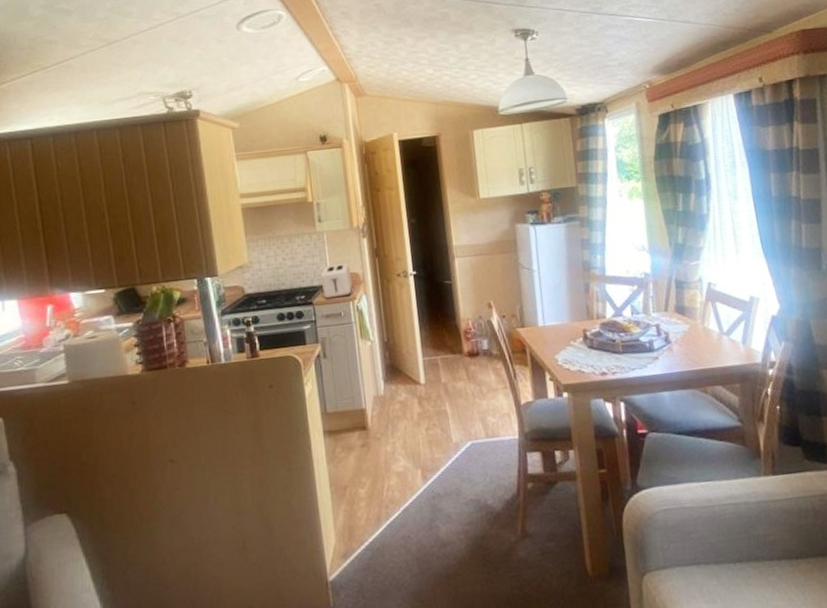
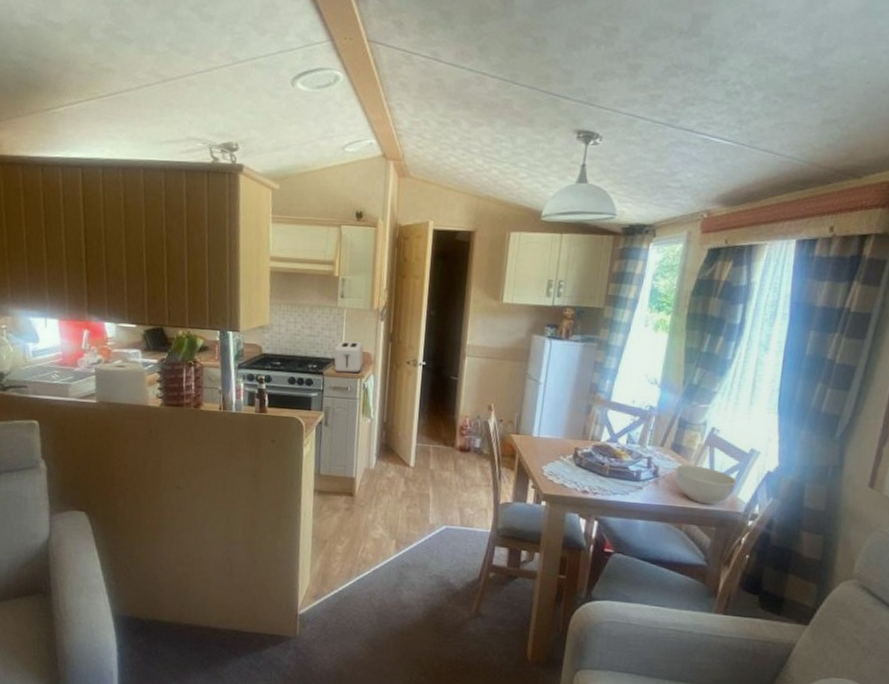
bowl: none [685,323,747,362] -> present [675,464,737,505]

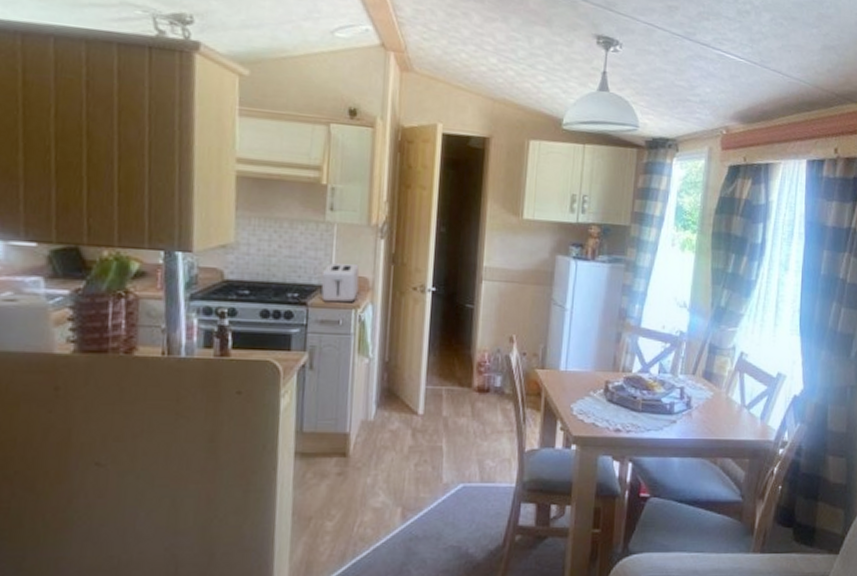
bowl: present [675,464,737,505] -> none [708,393,766,435]

